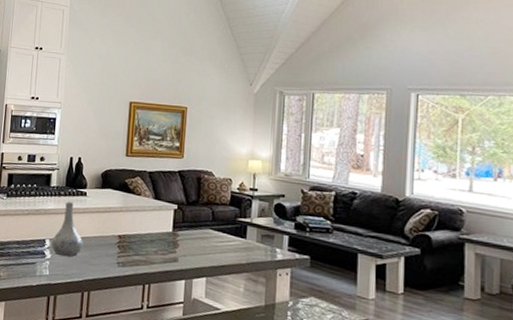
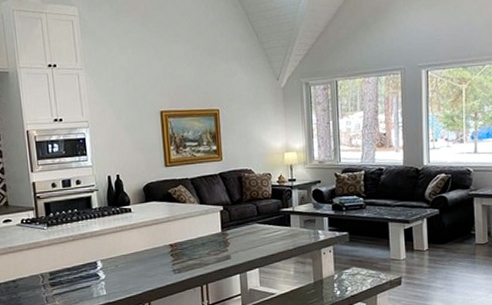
vase: present [51,201,84,257] -> none [103,220,137,275]

